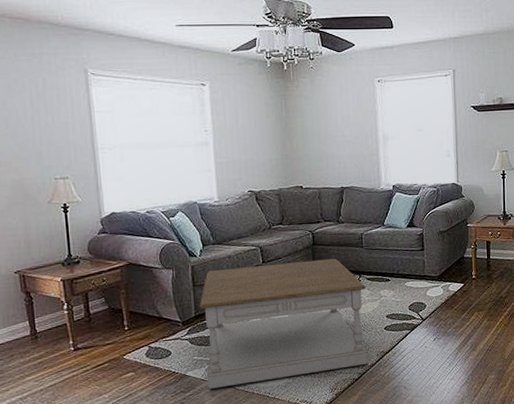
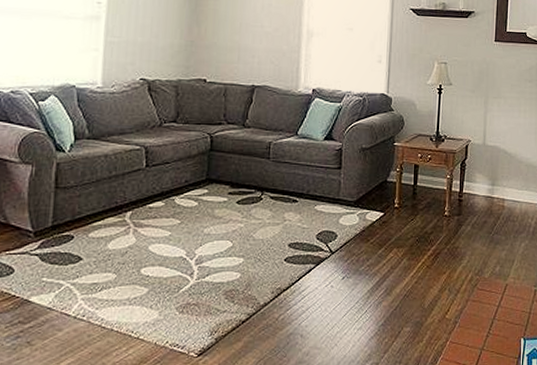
coffee table: present [199,258,368,389] -> none [55,169,267,321]

